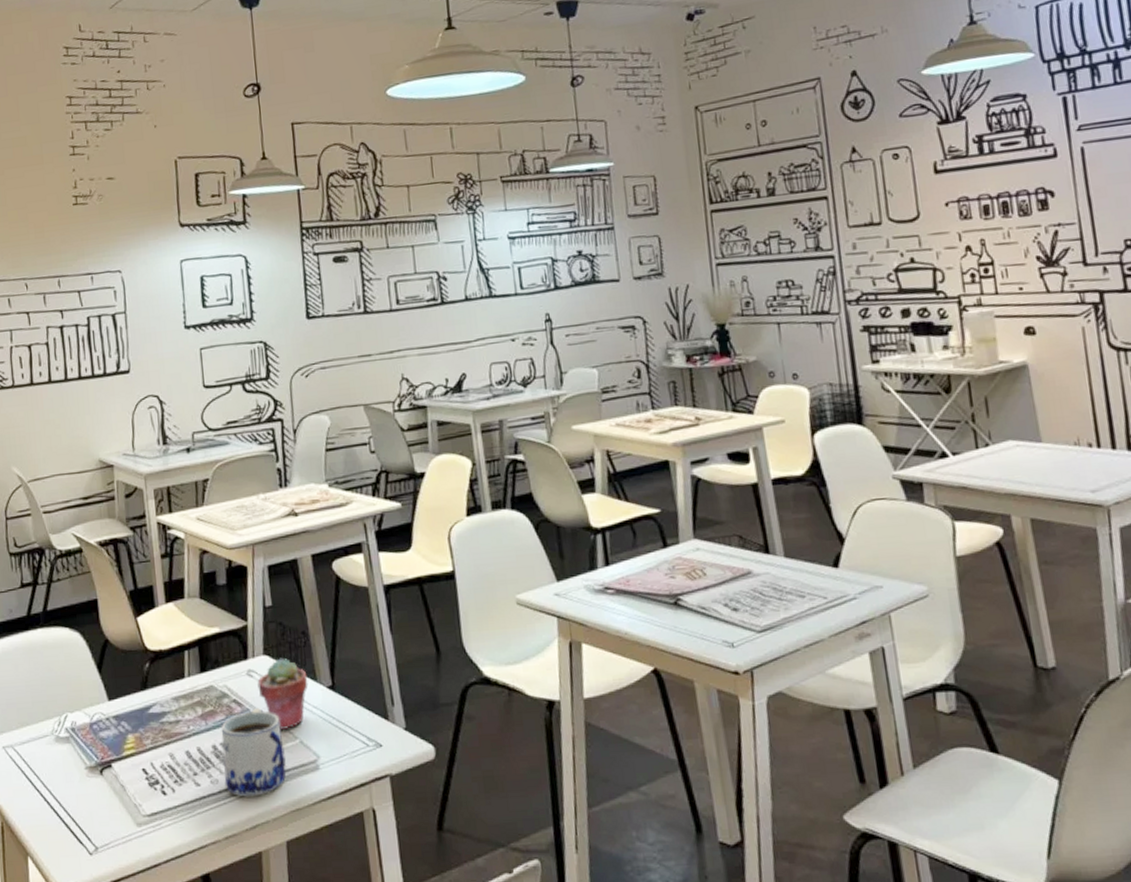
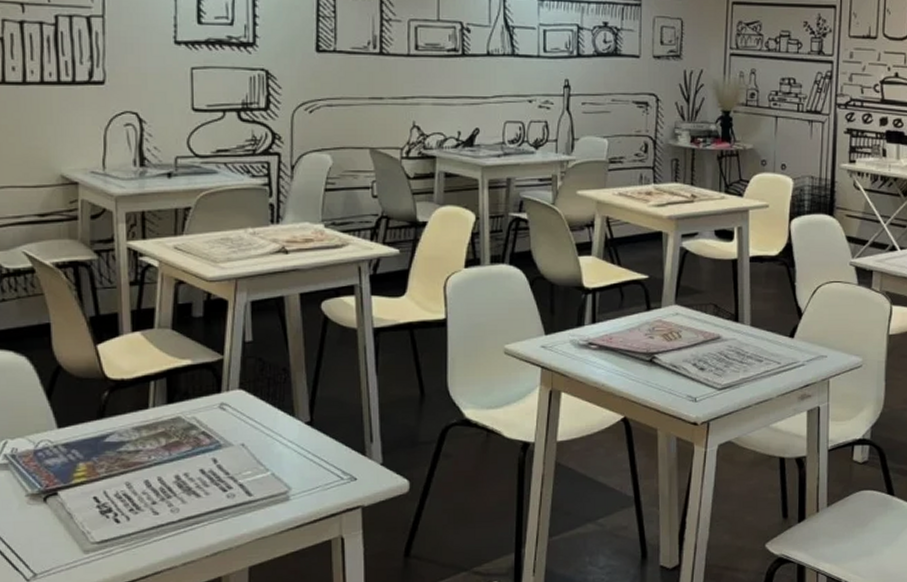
mug: present [221,708,286,797] -> none [185,440,254,526]
potted succulent: present [257,657,308,730] -> none [230,392,285,462]

